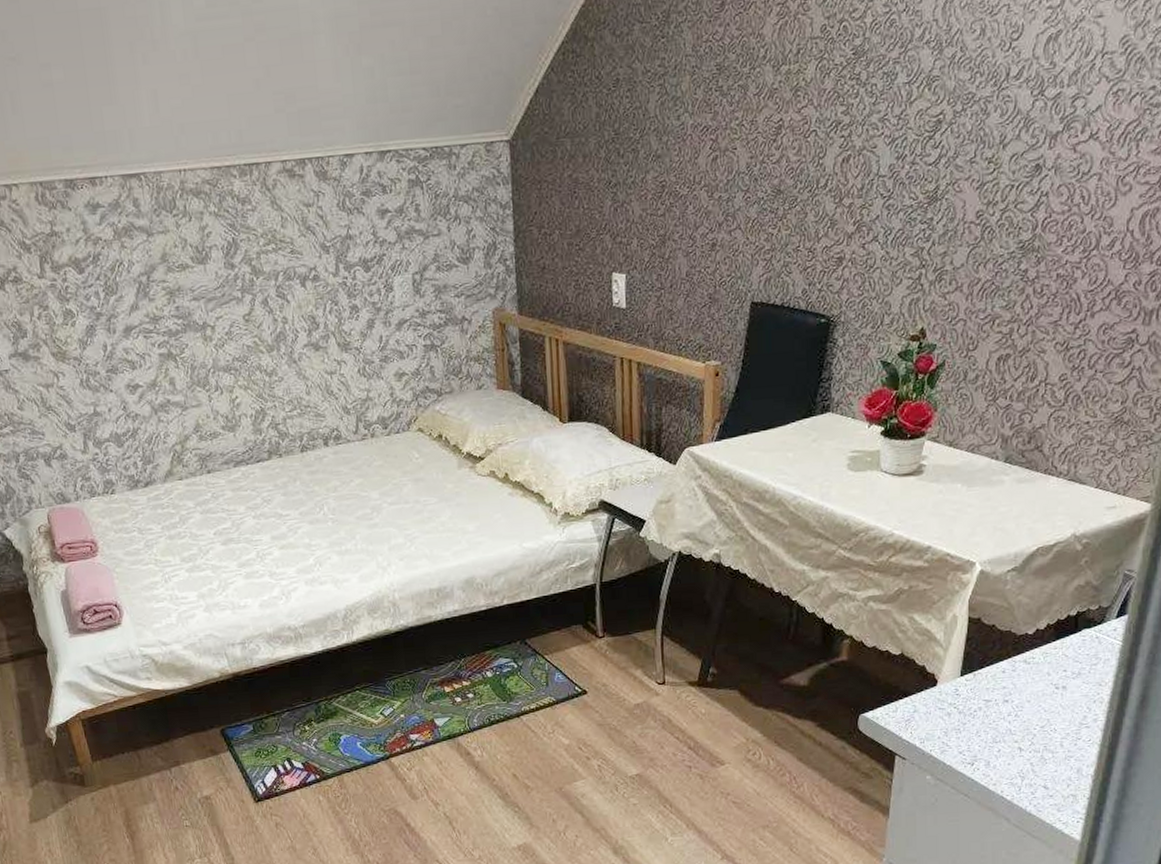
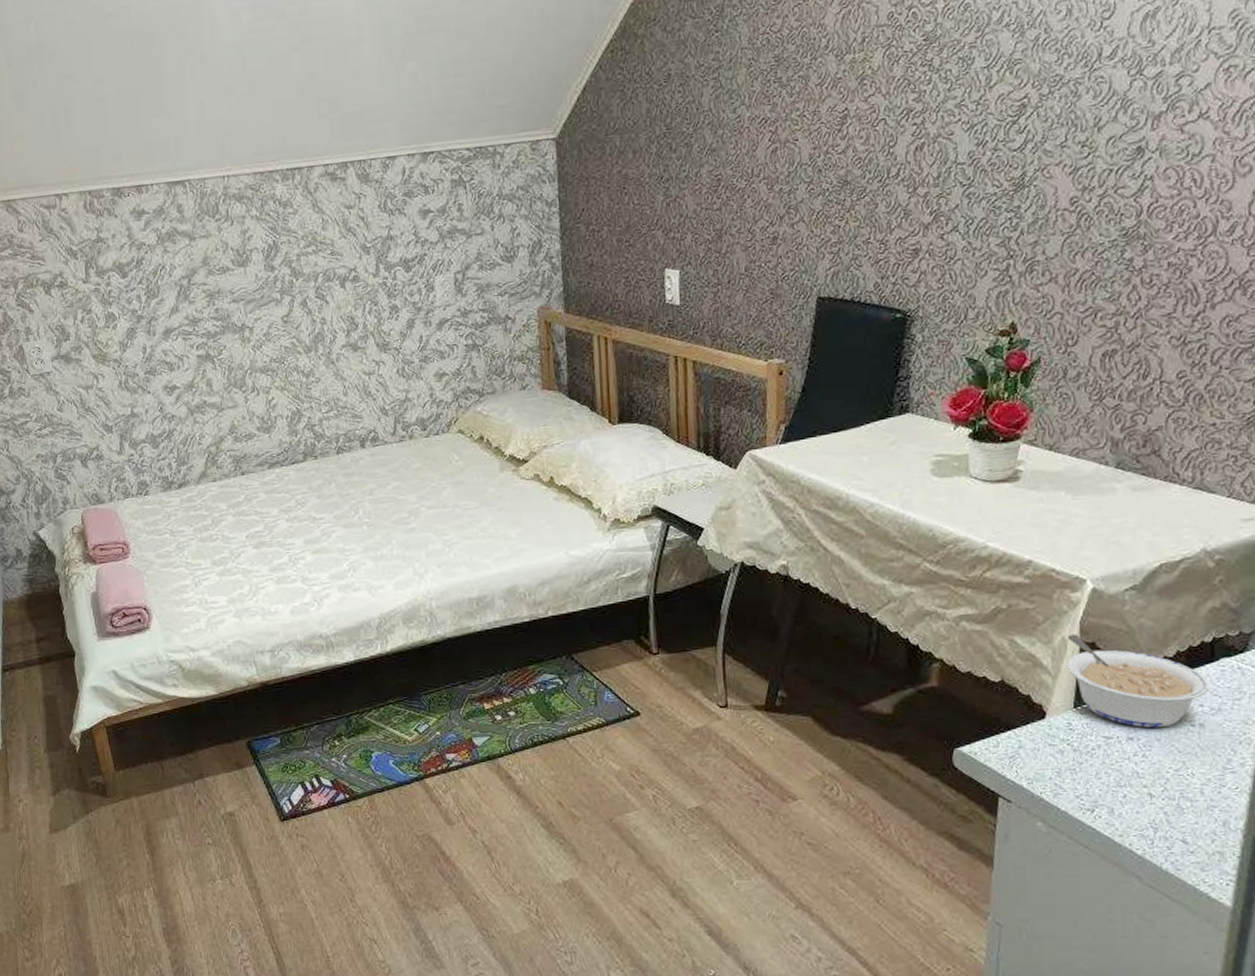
legume: none [956,611,1072,691] -> present [1066,634,1210,728]

